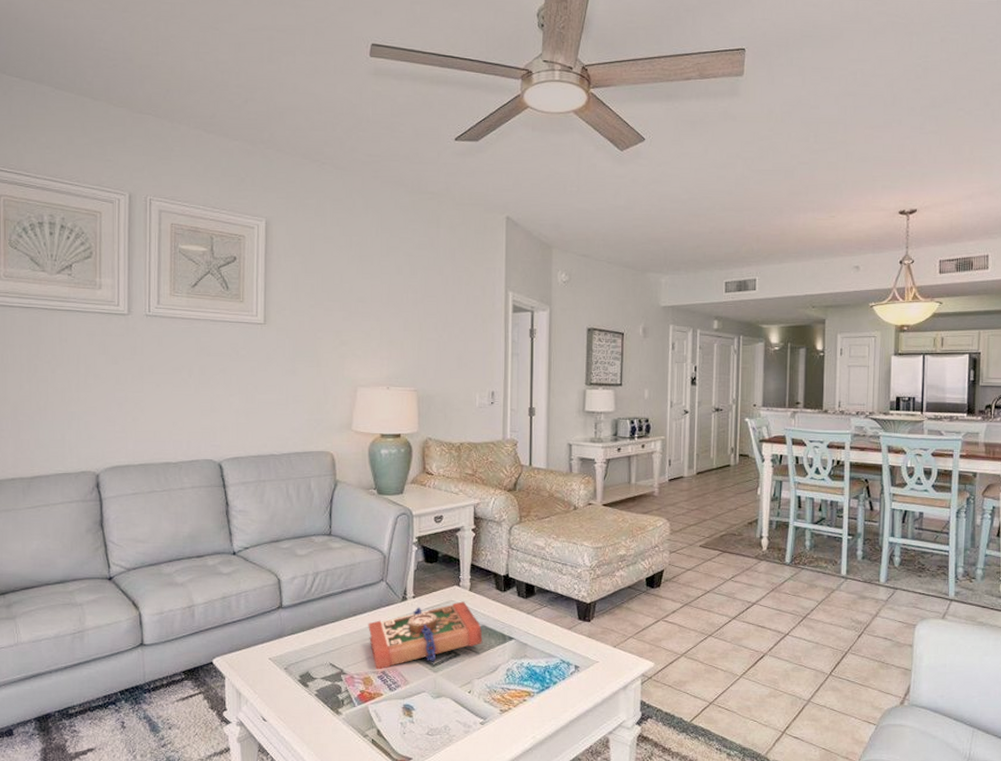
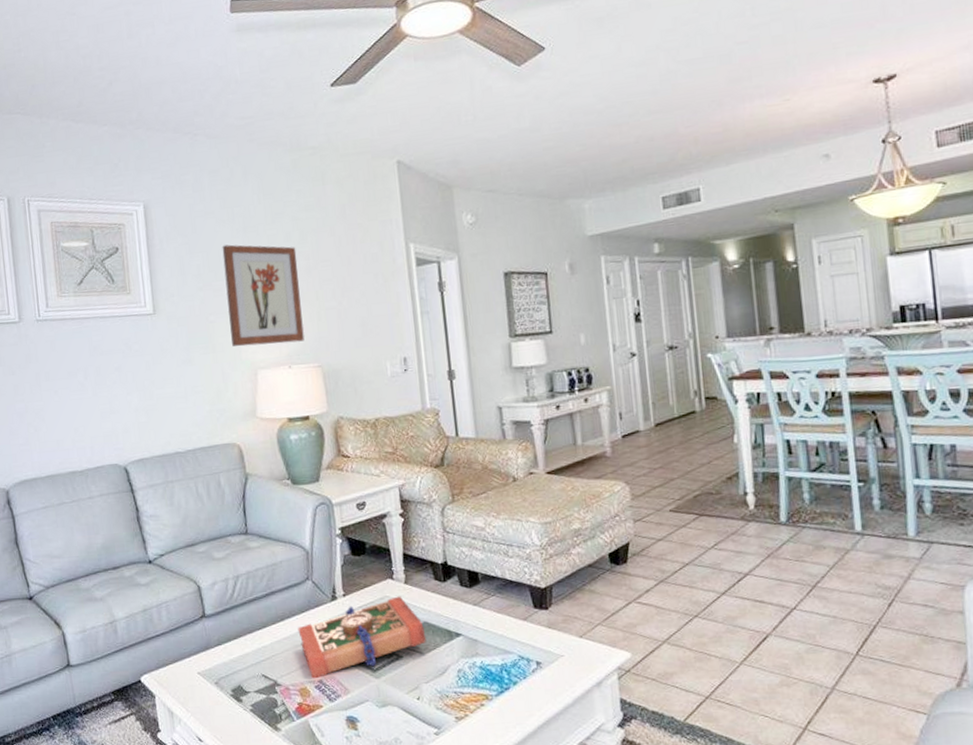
wall art: none [336,269,406,366] -> present [222,244,305,347]

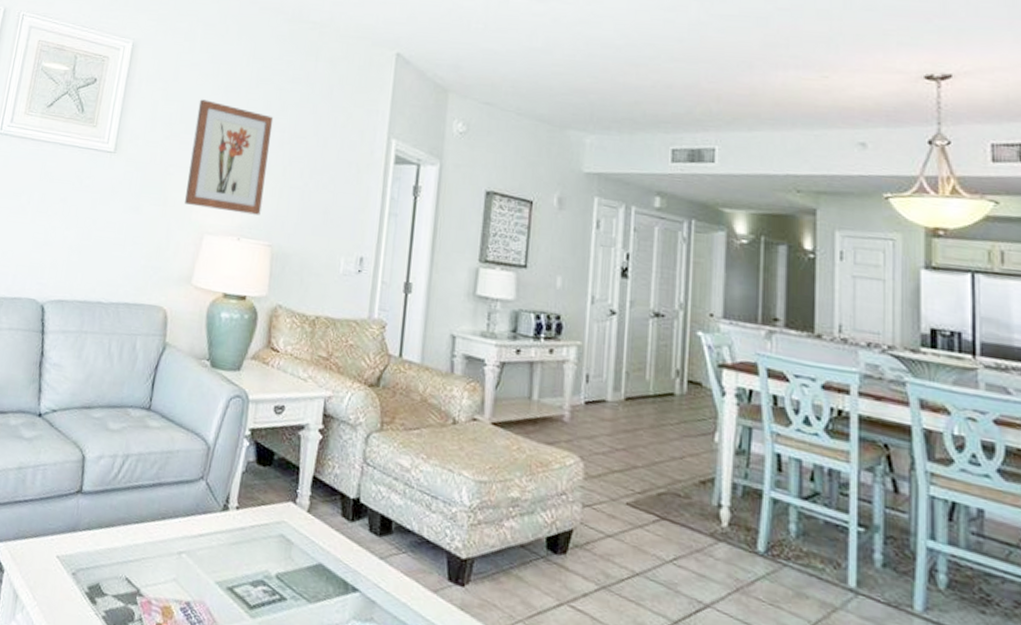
book: present [298,596,427,679] -> none [176,522,318,603]

